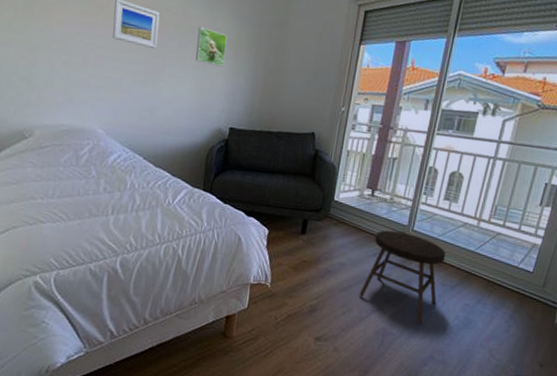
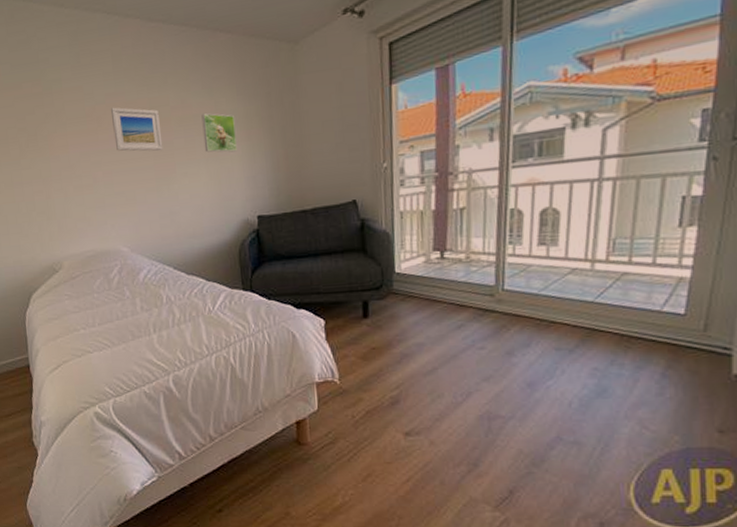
stool: present [359,230,446,325] -> none [448,294,555,401]

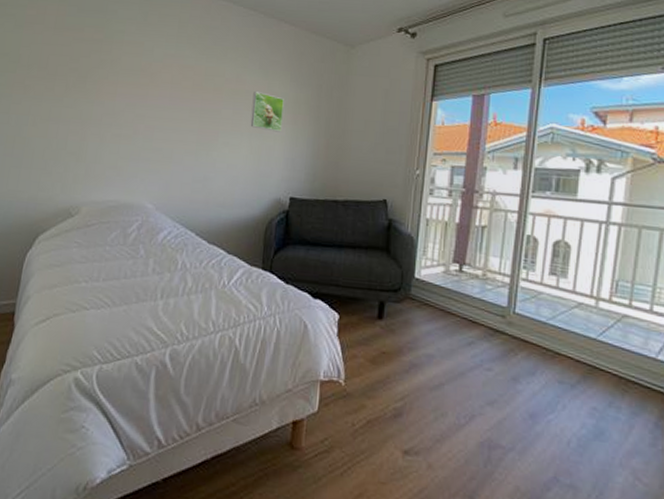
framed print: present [110,107,163,152] -> none [164,67,213,118]

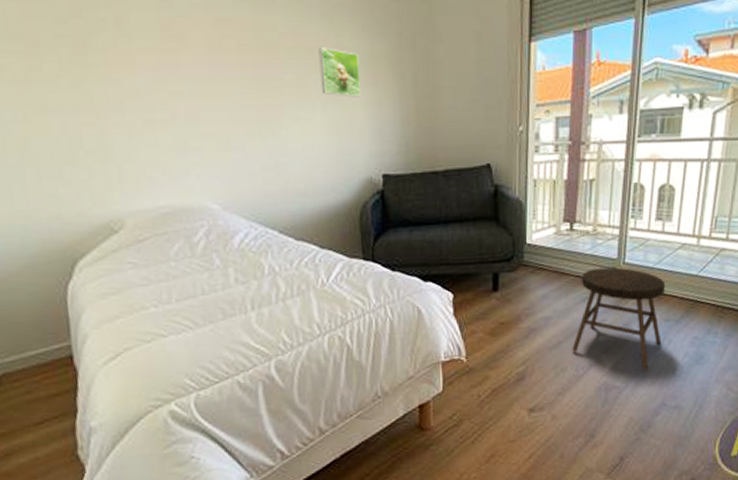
stool: none [454,313,560,435] -> present [572,267,666,371]

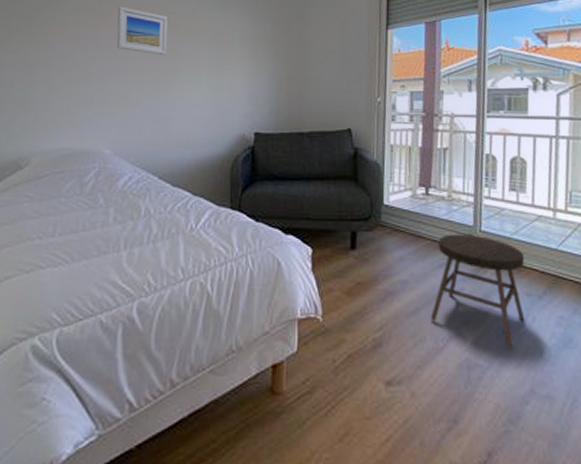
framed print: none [196,23,268,87] -> present [117,6,168,56]
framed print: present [318,47,361,98] -> none [209,27,242,67]

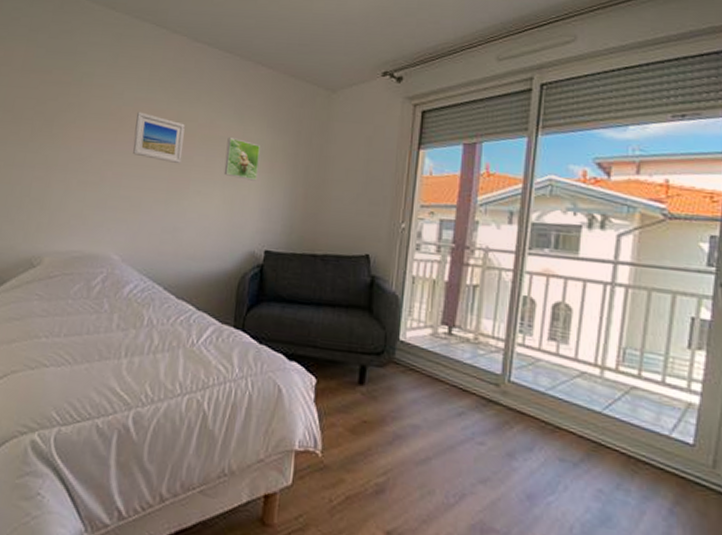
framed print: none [209,27,242,67] -> present [223,138,260,181]
stool: present [430,234,525,349] -> none [442,380,561,518]

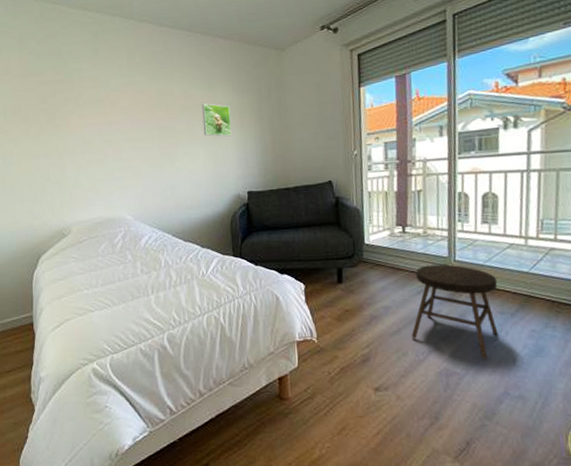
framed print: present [133,111,185,165] -> none [123,94,168,133]
stool: none [442,380,561,518] -> present [411,264,498,359]

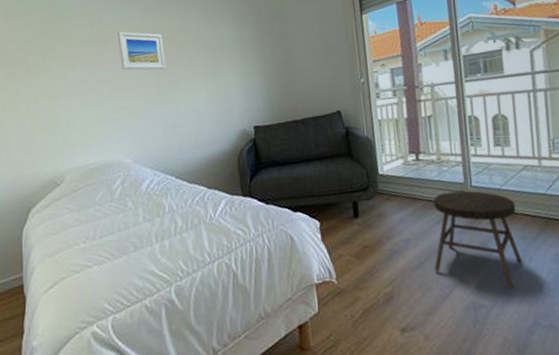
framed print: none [123,94,168,133] -> present [117,31,166,70]
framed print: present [202,103,231,137] -> none [201,37,234,71]

